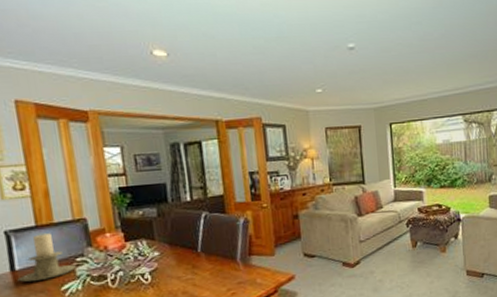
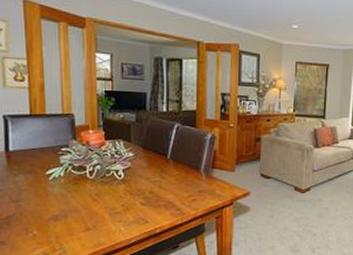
candle holder: present [17,233,76,283] -> none [10,122,61,164]

